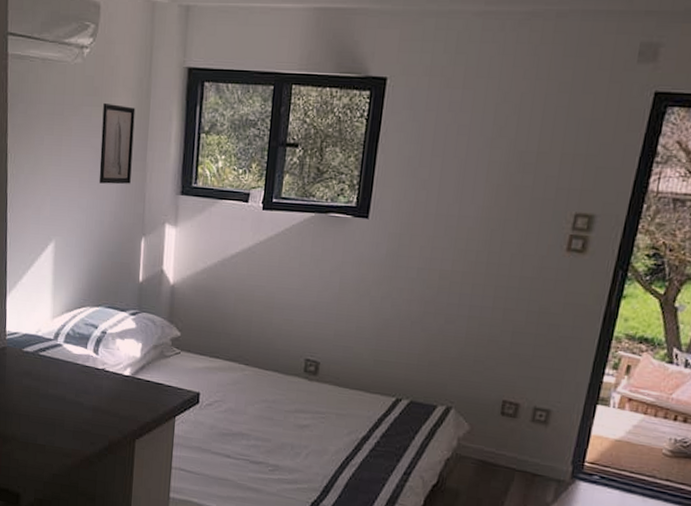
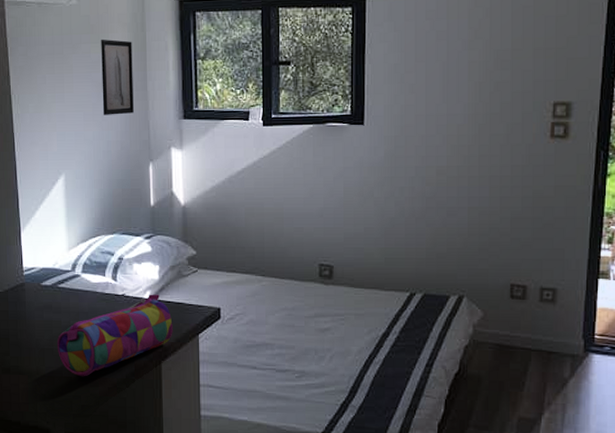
pencil case: none [33,371,151,447] -> present [56,294,173,377]

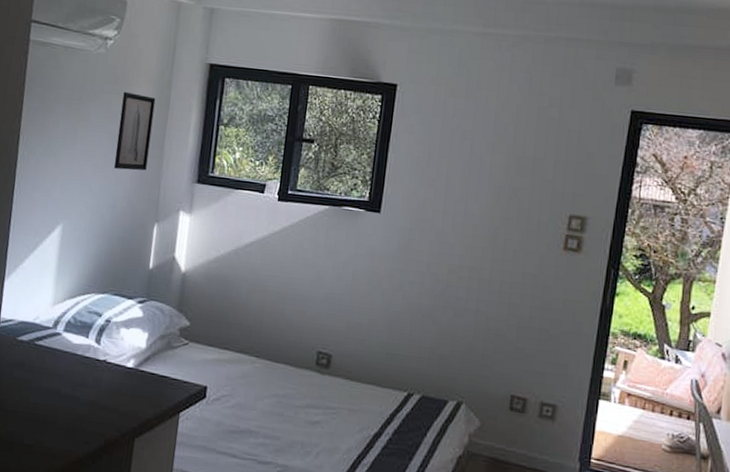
pencil case: present [56,294,173,377] -> none [22,363,154,447]

